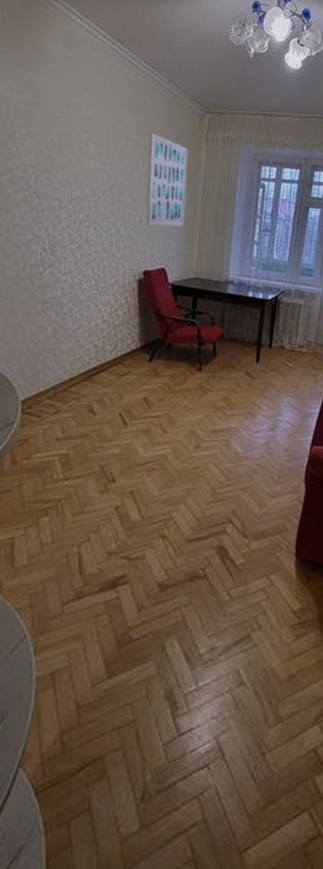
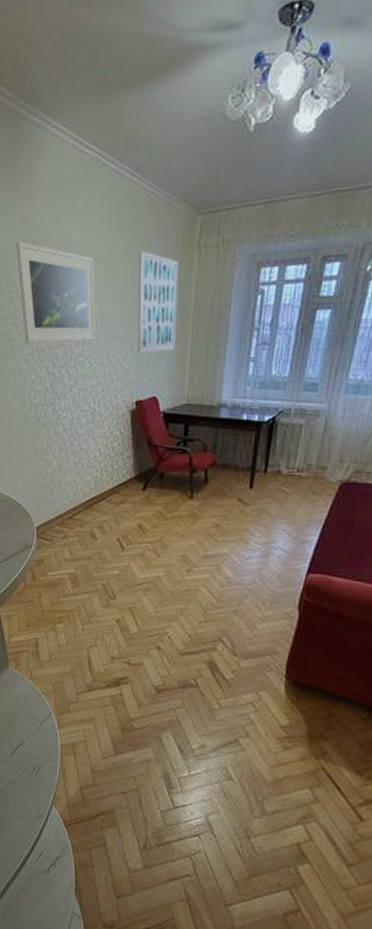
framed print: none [18,101,104,208] -> present [15,240,96,342]

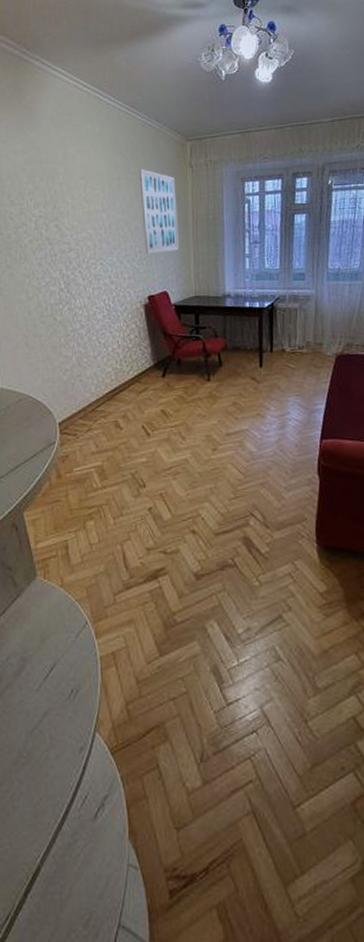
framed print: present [15,240,96,342] -> none [23,160,106,248]

